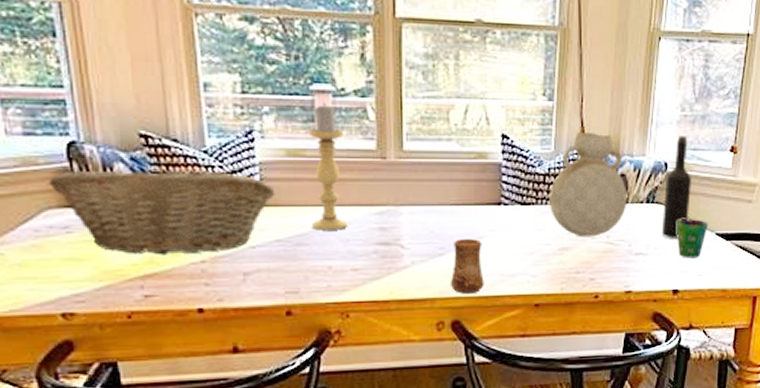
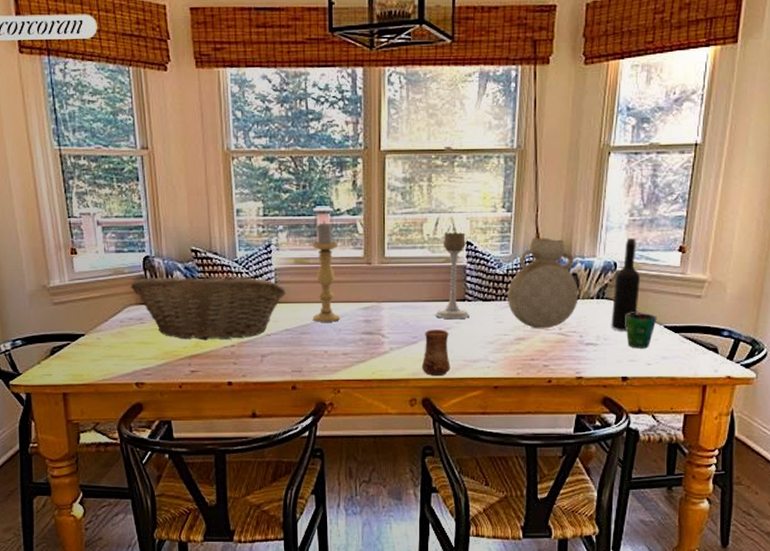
candle holder: none [465,123,506,227] -> present [435,232,469,320]

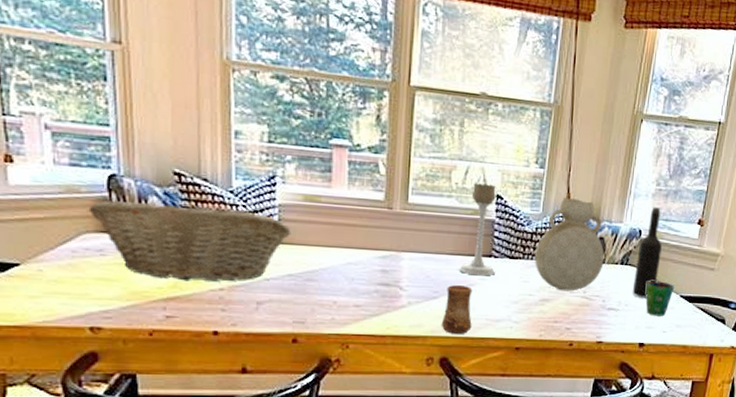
candle holder: present [312,221,340,322] -> none [322,156,357,270]

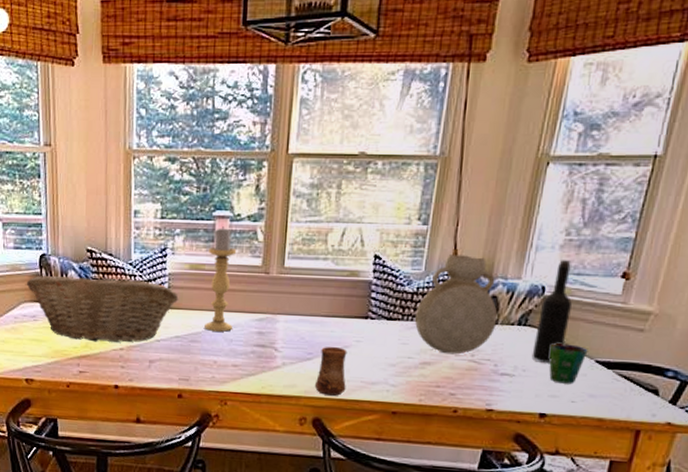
candle holder: none [322,156,357,270] -> present [204,226,237,332]
candle holder: present [459,183,496,276] -> none [333,244,374,338]

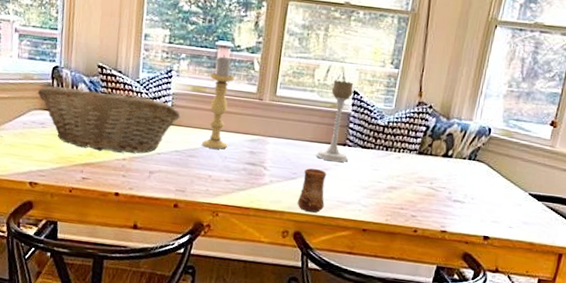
candle holder: none [333,244,374,338] -> present [316,80,354,163]
vase: present [414,255,498,355] -> none [385,96,453,182]
wine bottle: present [531,260,572,363] -> none [479,107,512,193]
cup: present [549,343,588,384] -> none [492,177,523,212]

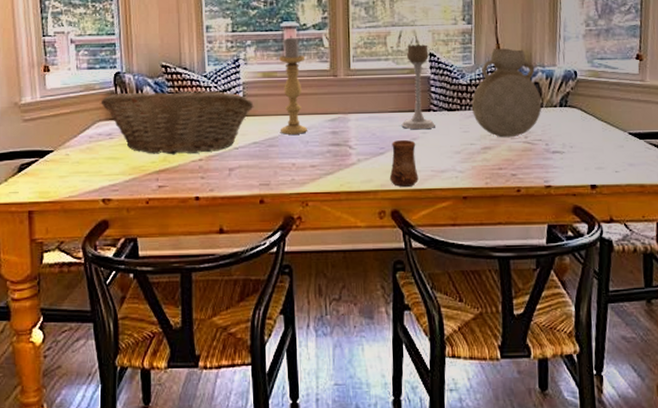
vase: none [385,96,453,182] -> present [471,48,542,138]

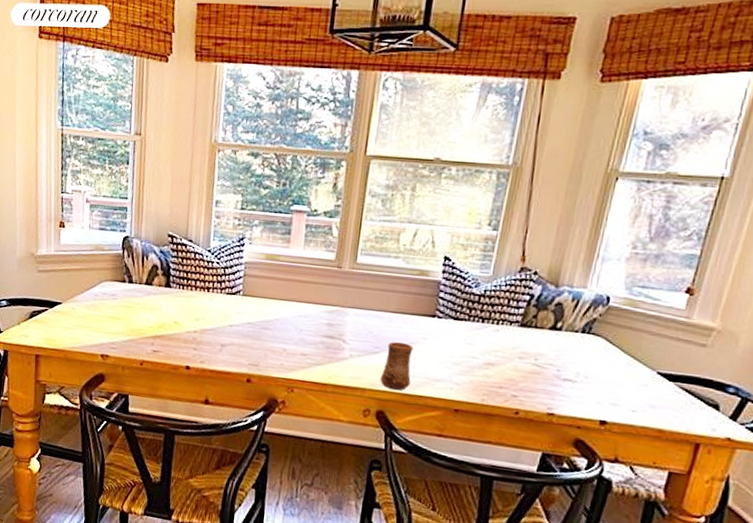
fruit basket: present [101,89,254,155] -> none [108,257,253,326]
candle holder: present [279,36,307,134] -> none [276,220,312,321]
candle holder: present [401,44,435,130] -> none [401,245,445,336]
vase: present [471,48,542,138] -> none [480,260,563,358]

